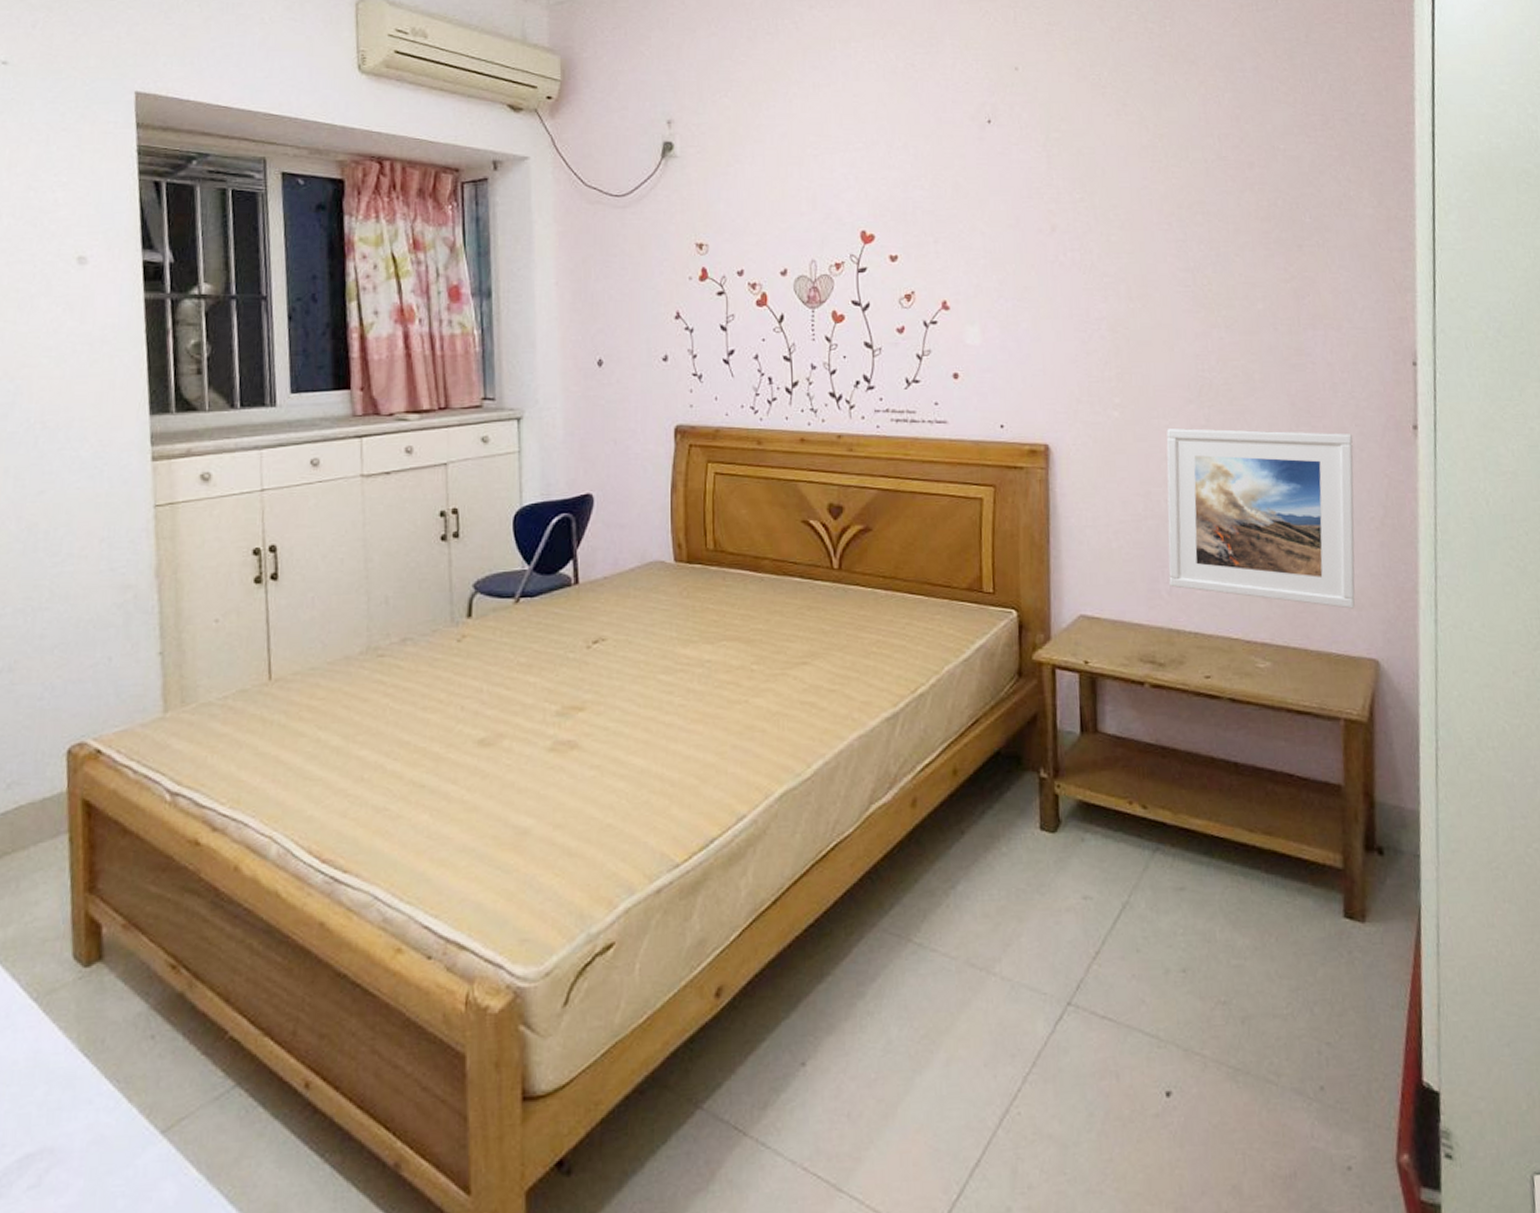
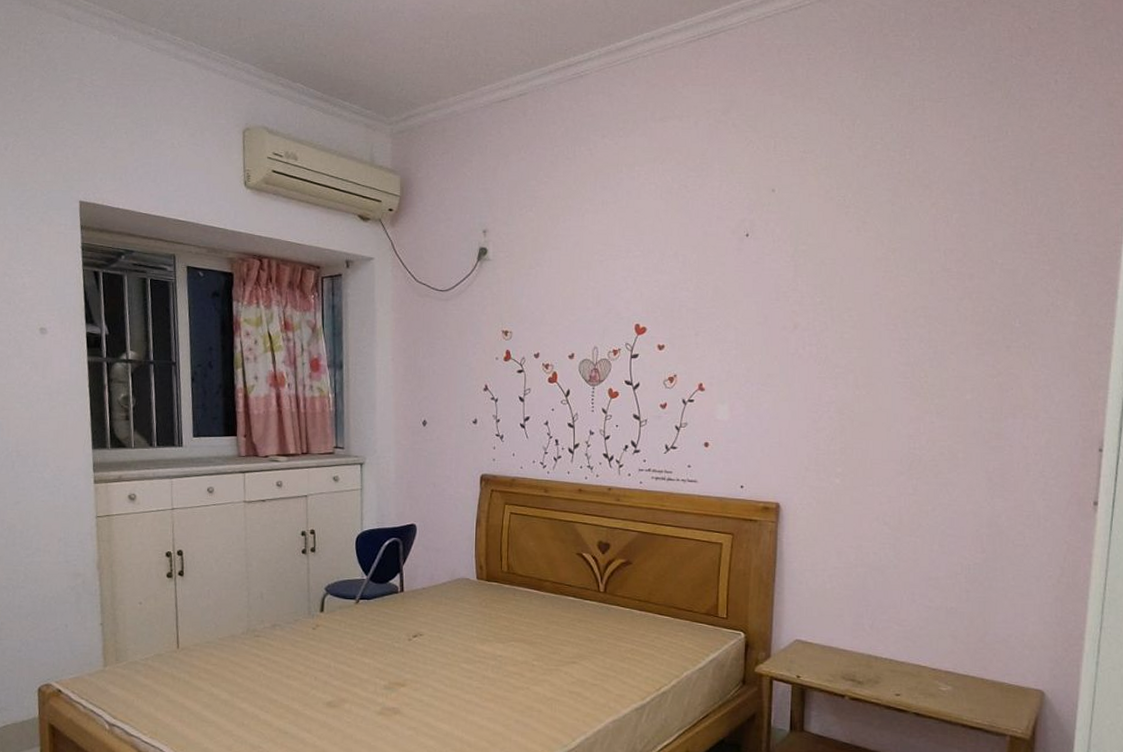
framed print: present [1166,428,1356,609] -> none [872,495,1040,649]

